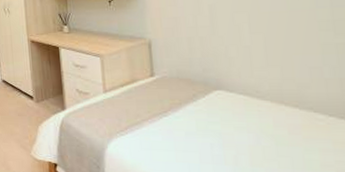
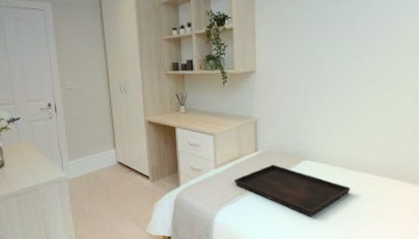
serving tray: none [127,93,290,162] -> present [234,165,351,217]

